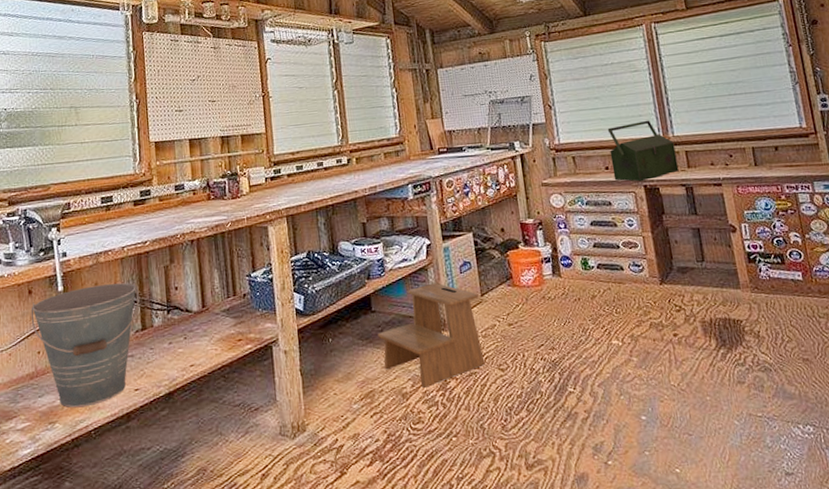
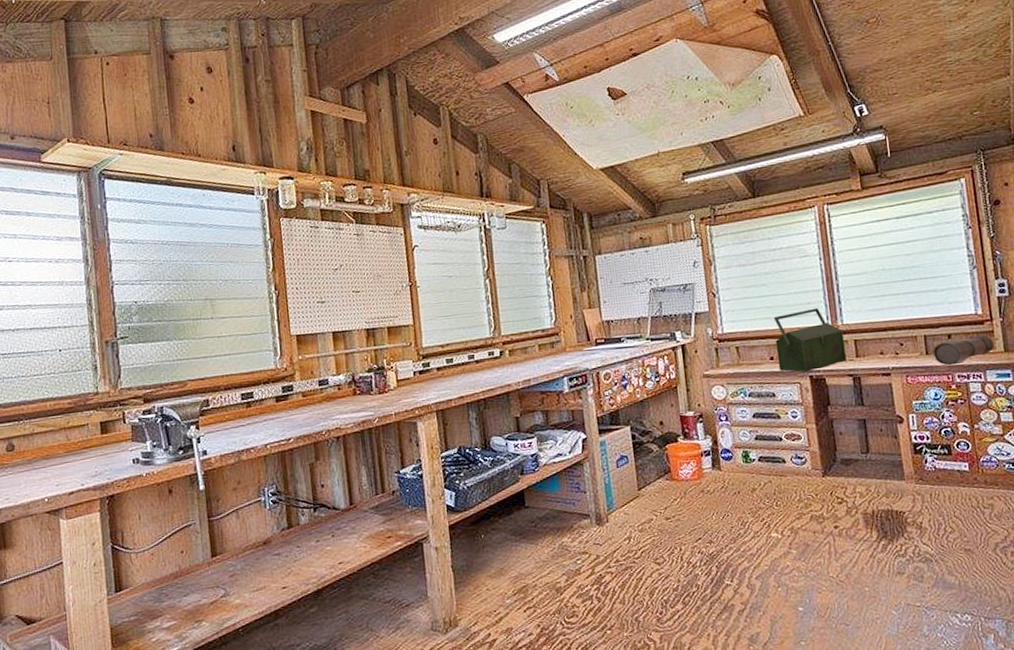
bucket: present [31,282,140,408] -> none [172,480,285,606]
step stool: present [378,283,485,388] -> none [531,477,641,582]
flashlight: none [761,147,821,177] -> present [933,335,995,366]

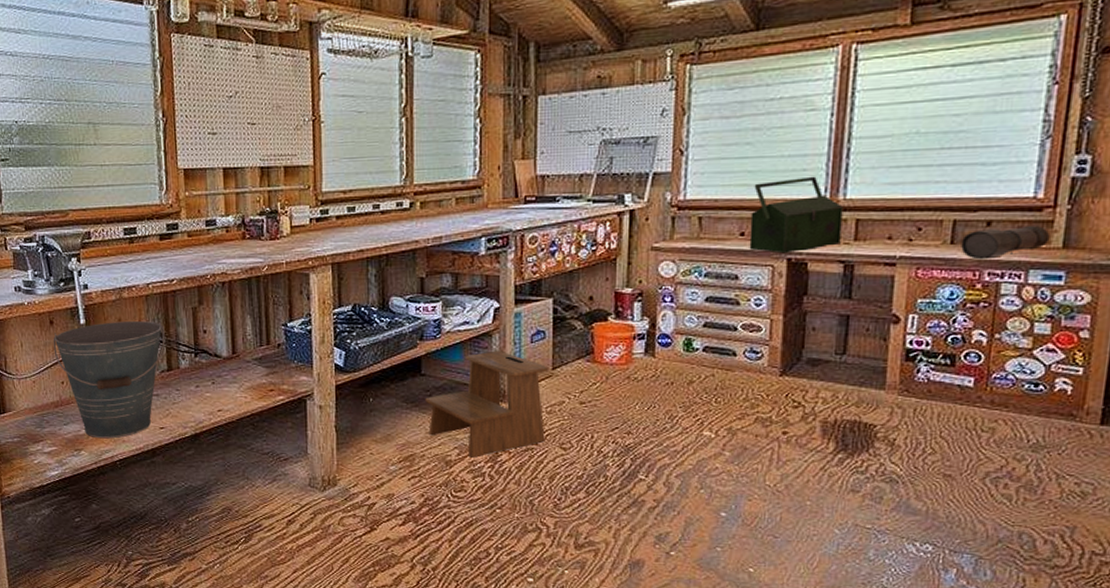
bucket: none [172,480,285,606] -> present [53,321,166,439]
step stool: none [531,477,641,582] -> present [425,350,549,458]

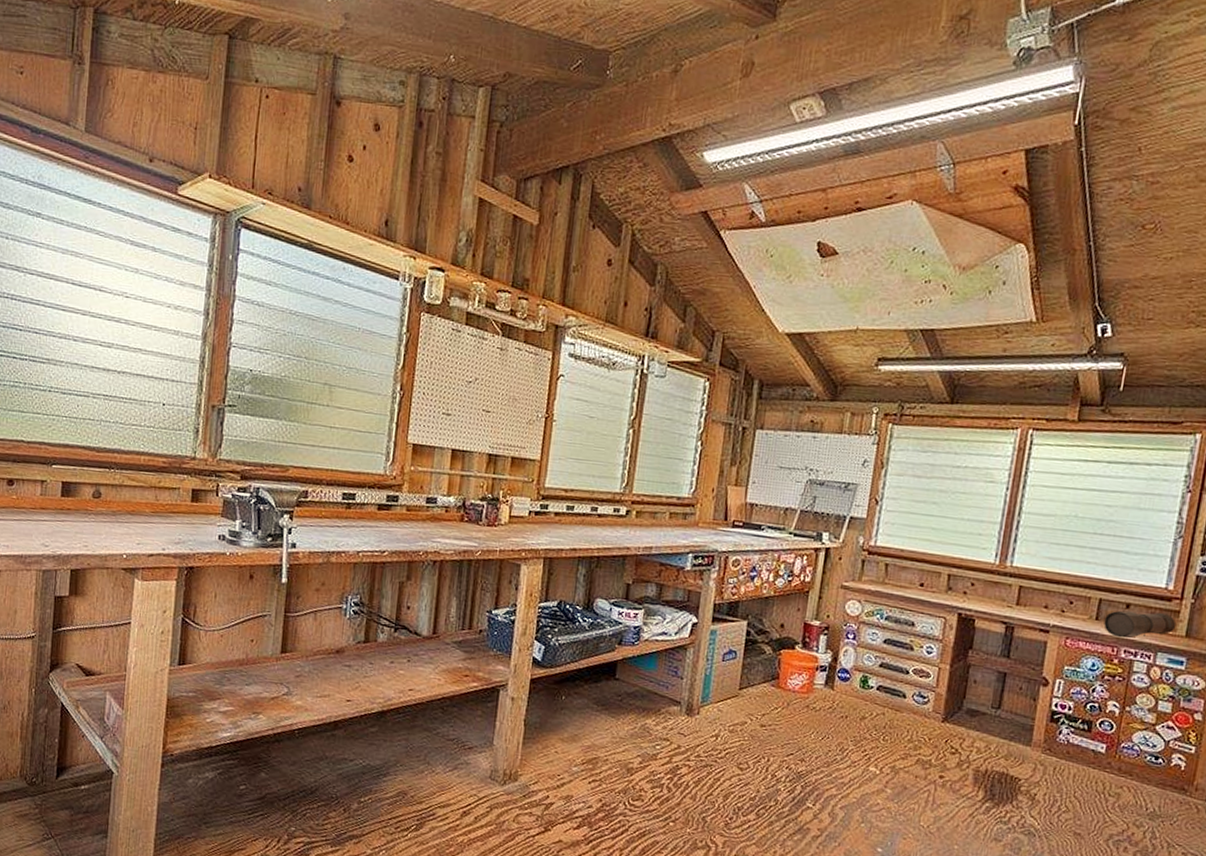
bucket: present [53,321,166,439] -> none [248,584,368,706]
step stool: present [425,350,549,458] -> none [614,664,736,768]
tool box: present [749,176,843,254] -> none [926,540,1010,609]

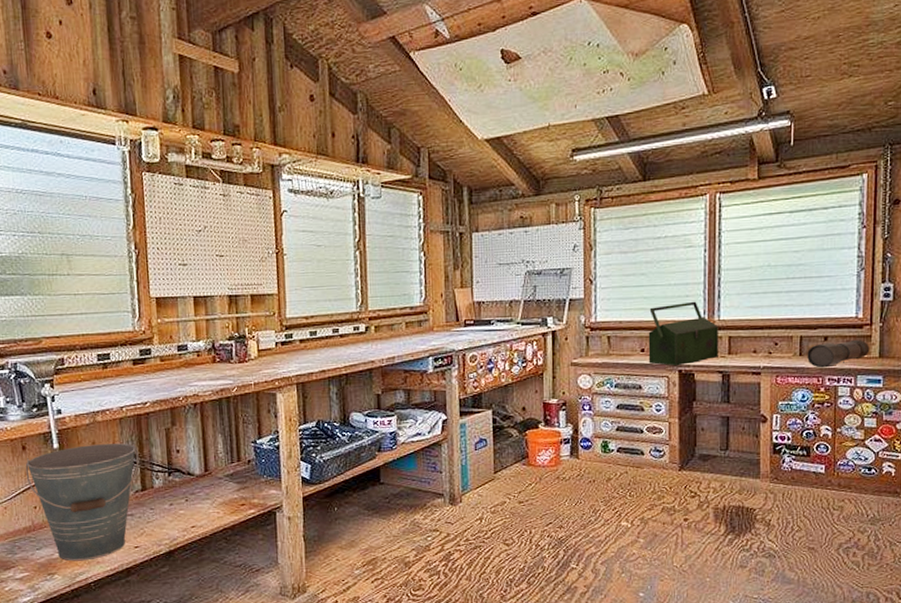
bucket: none [248,584,368,706] -> present [25,443,139,561]
tool box: none [926,540,1010,609] -> present [648,301,718,366]

